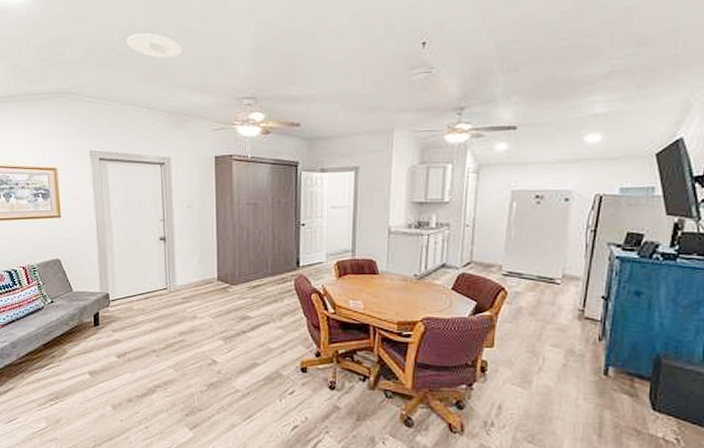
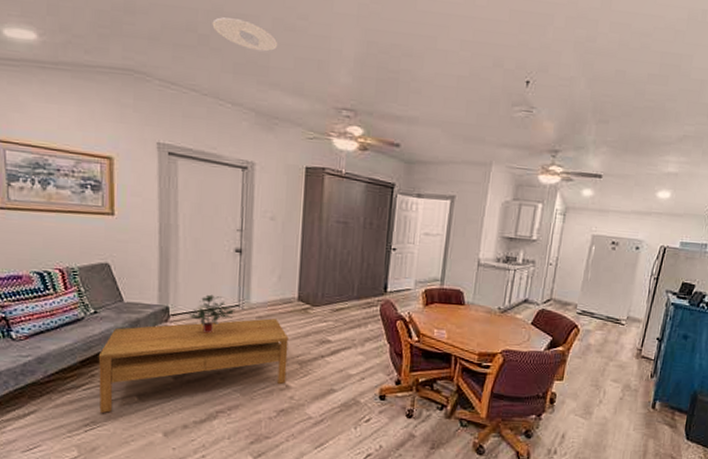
coffee table: none [56,299,213,390] -> present [98,318,289,414]
potted plant: none [125,280,164,316] -> present [188,294,236,334]

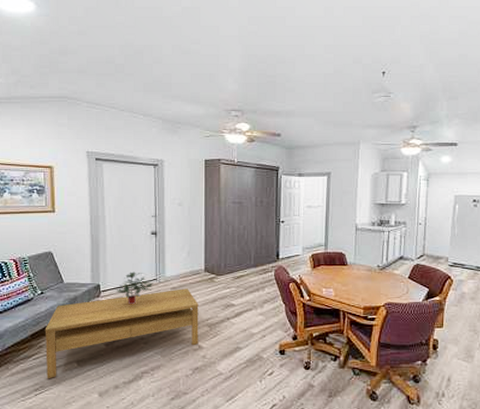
recessed light: present [212,17,278,52] -> none [126,49,178,72]

